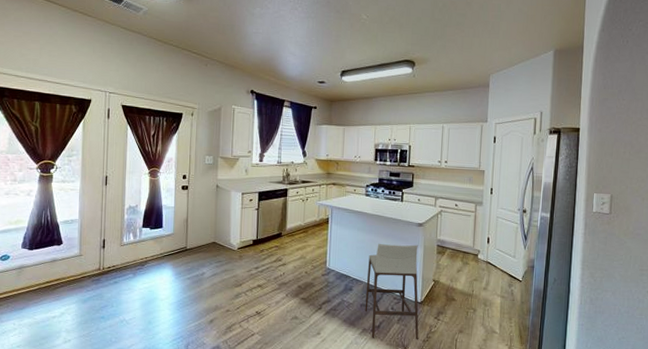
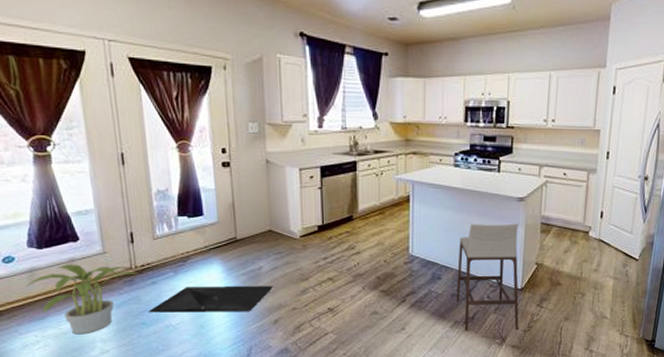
potted plant: none [14,263,105,325] -> present [25,264,139,335]
door mat: none [108,287,212,311] -> present [148,286,273,313]

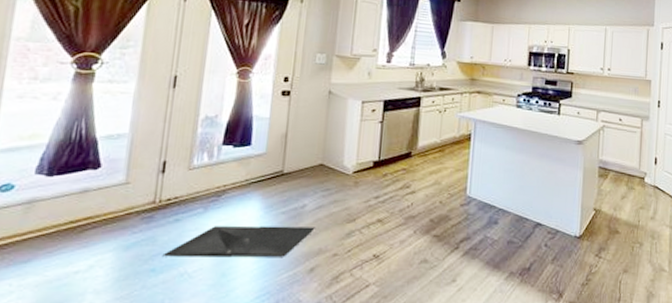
potted plant: present [25,264,139,335] -> none [17,195,162,284]
bar stool: present [456,223,519,331] -> none [512,166,577,284]

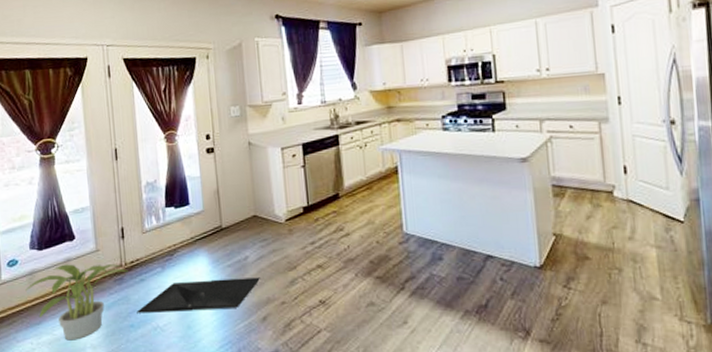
potted plant: none [17,195,162,284] -> present [25,264,128,341]

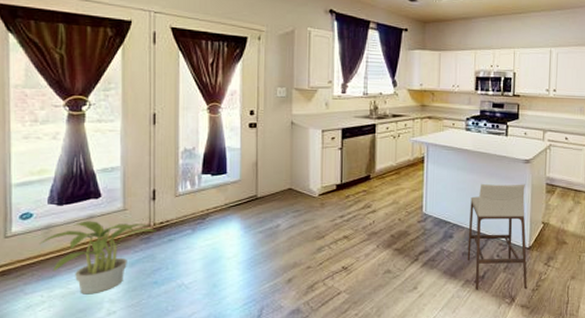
door mat: present [136,277,260,313] -> none [162,243,289,271]
bar stool: none [458,188,544,322] -> present [467,184,527,290]

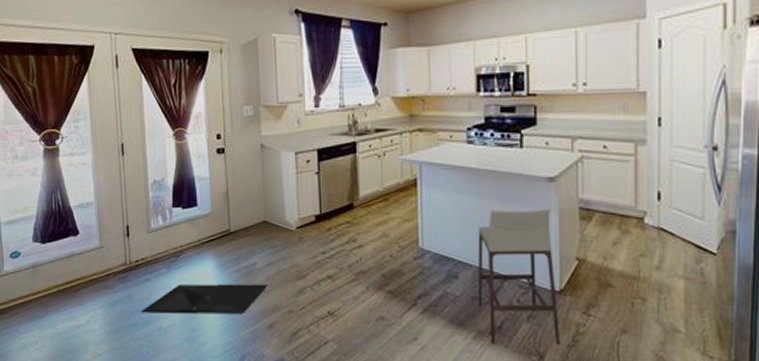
potted plant: present [39,221,156,295] -> none [28,259,133,336]
door mat: none [162,243,289,271] -> present [140,284,268,314]

